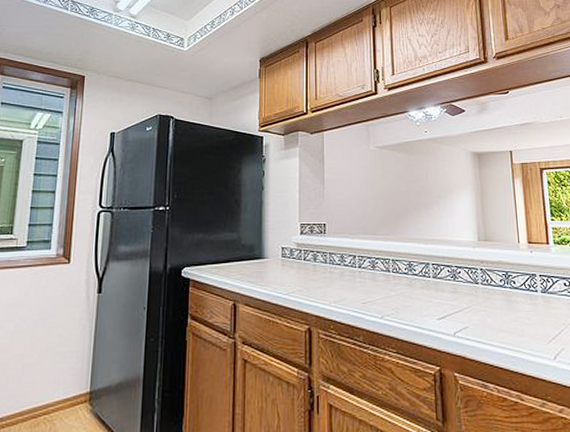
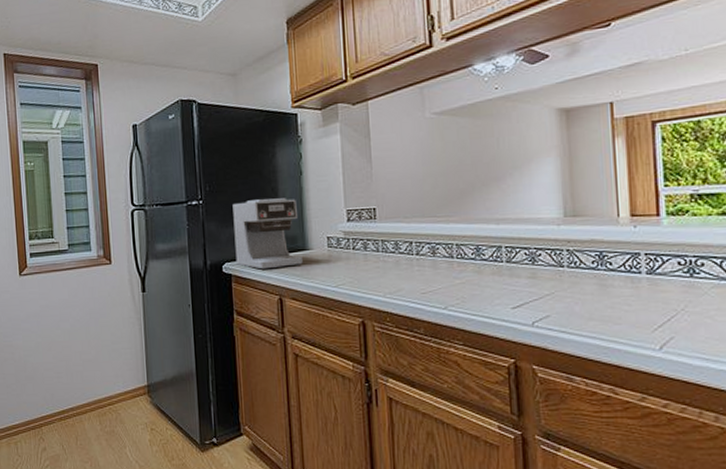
coffee maker: none [195,209,258,275] -> present [232,198,303,270]

